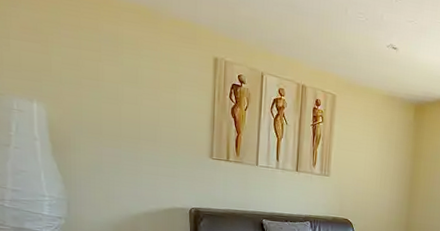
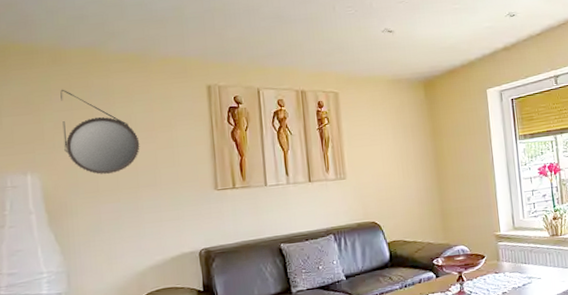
home mirror: none [70,25,144,121] -> present [60,89,140,175]

